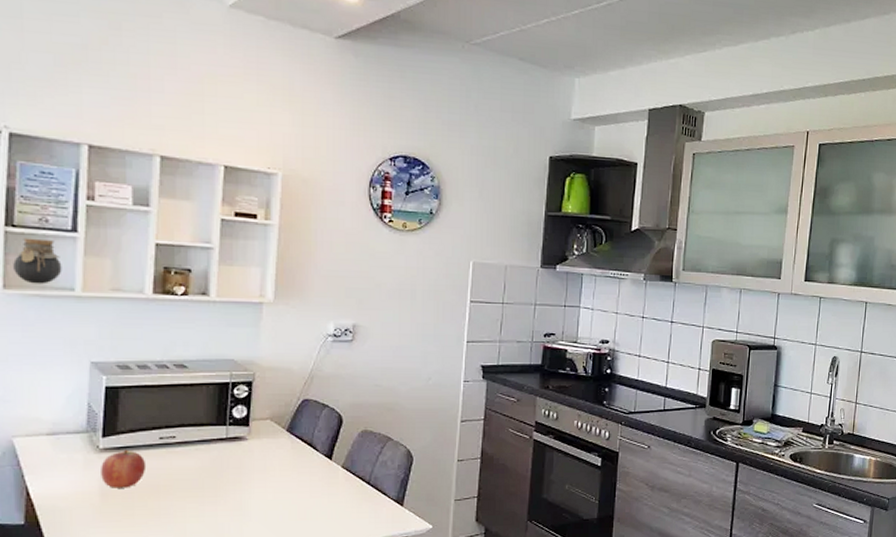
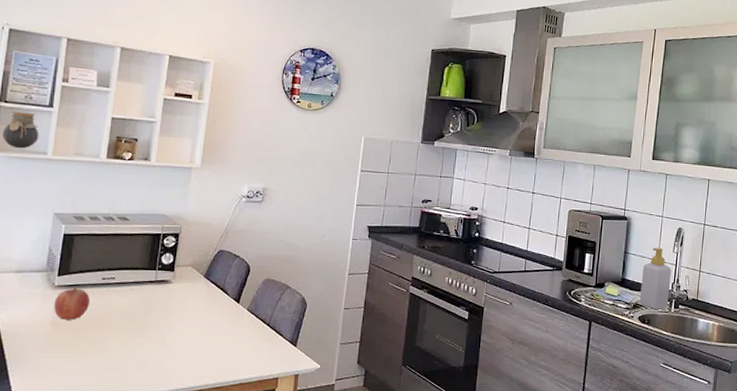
soap bottle: none [790,378,826,446] -> present [639,247,671,309]

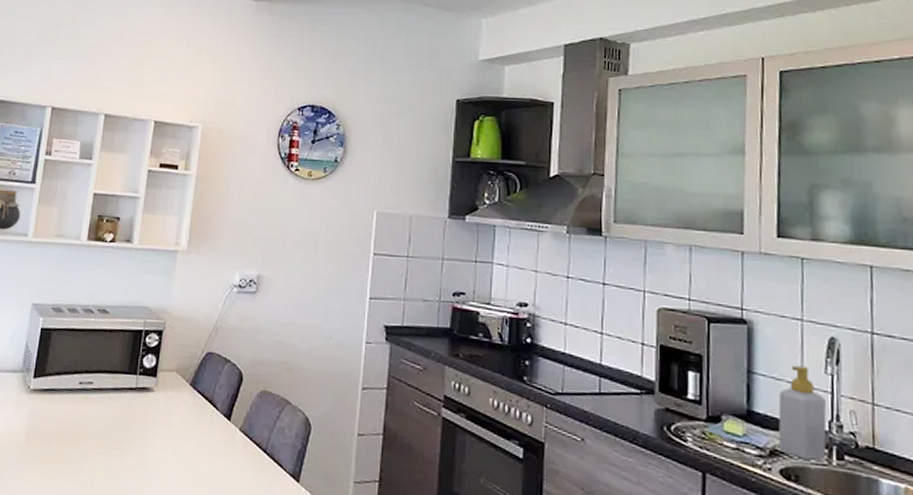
fruit: present [54,287,91,320] -> none [28,392,66,432]

